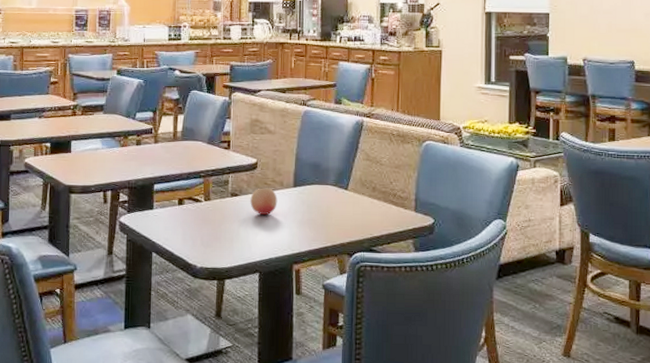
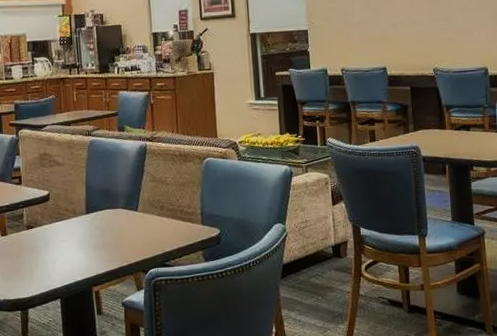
fruit: present [250,188,278,216] -> none [45,217,72,244]

